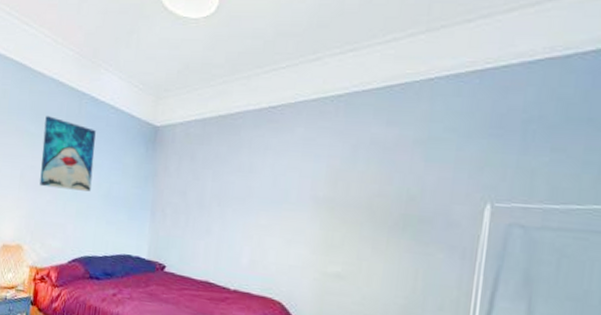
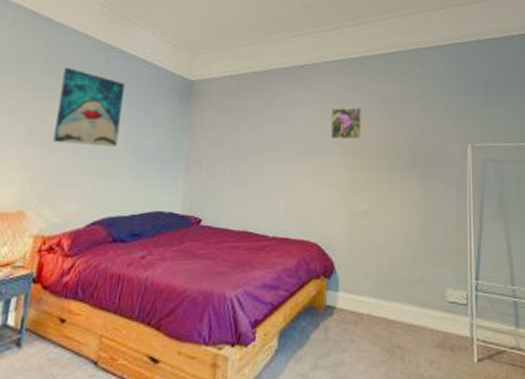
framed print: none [302,154,344,194] -> present [330,107,362,140]

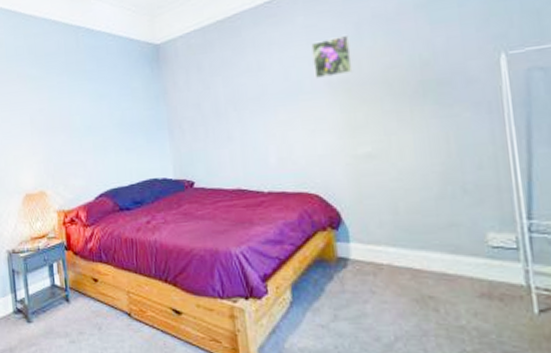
wall art: present [53,68,125,147] -> none [45,56,104,128]

